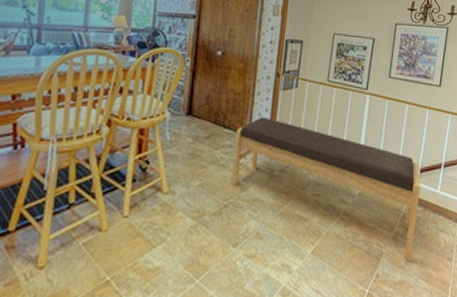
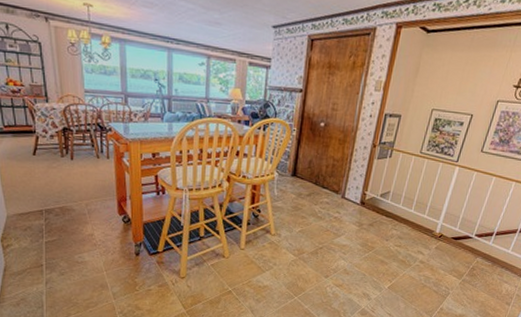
bench: present [232,116,420,262] -> none [327,180,496,303]

